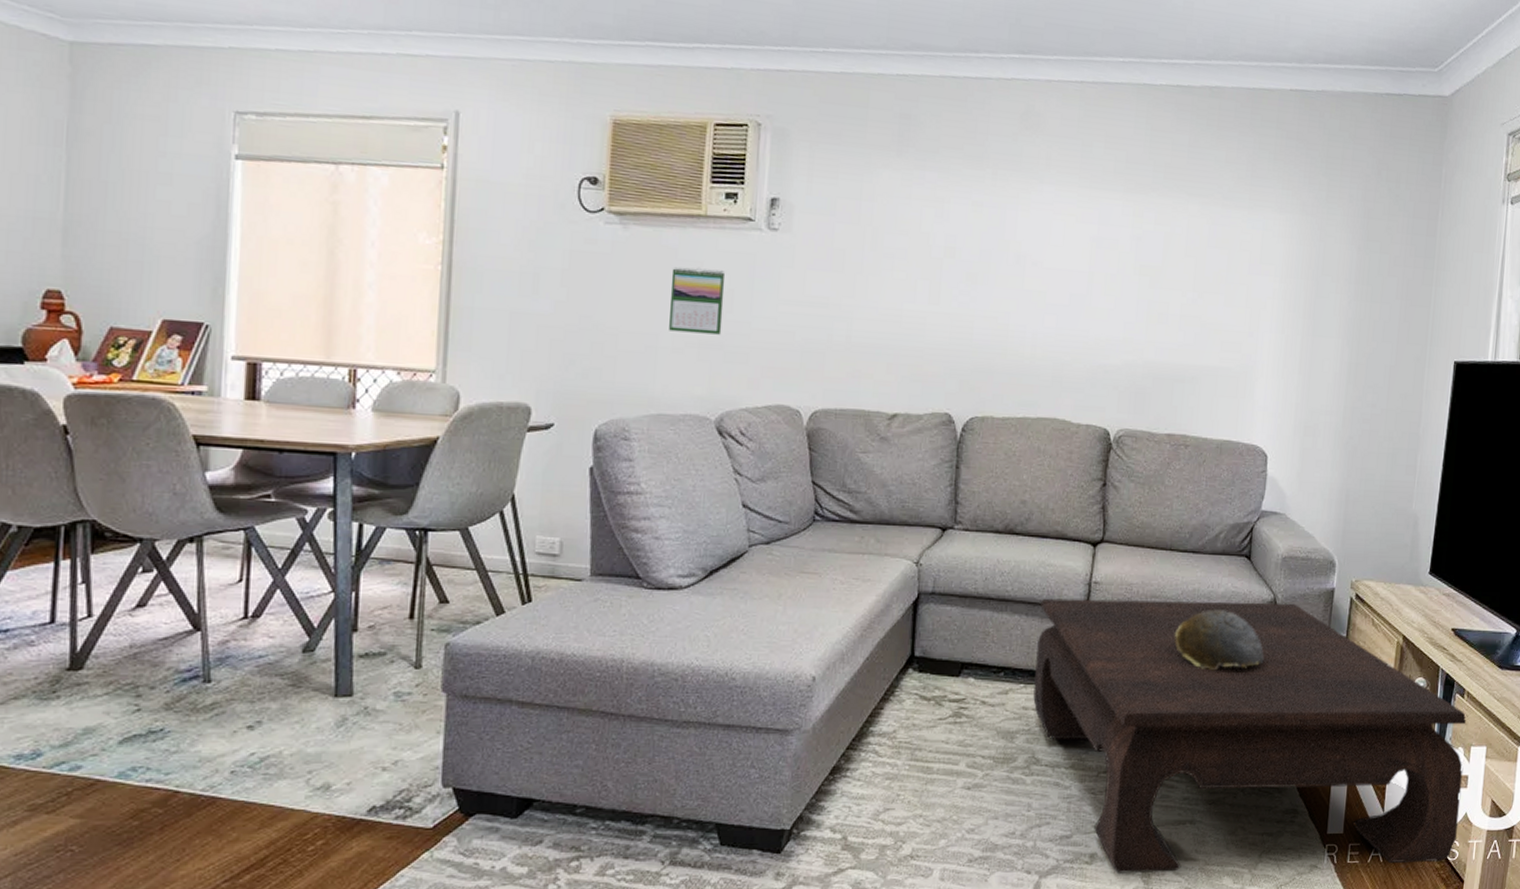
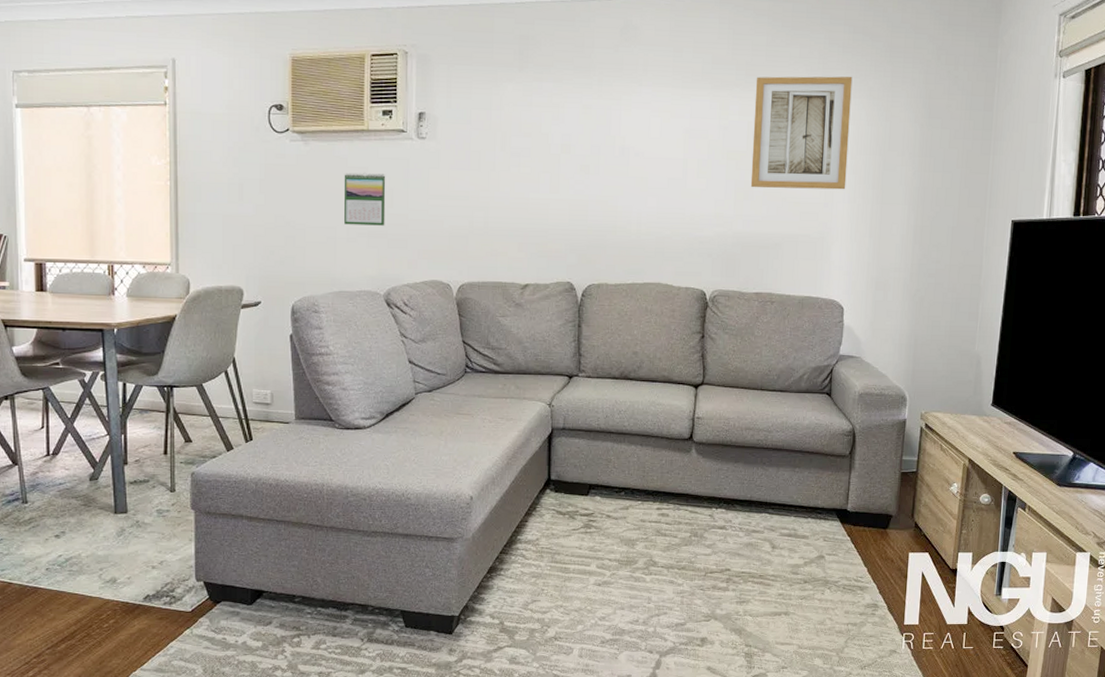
coffee table: present [1033,598,1468,873] -> none [649,431,1030,654]
wall art: none [1165,181,1284,318] -> present [750,76,853,190]
decorative bowl: present [1175,610,1264,669] -> none [767,439,845,488]

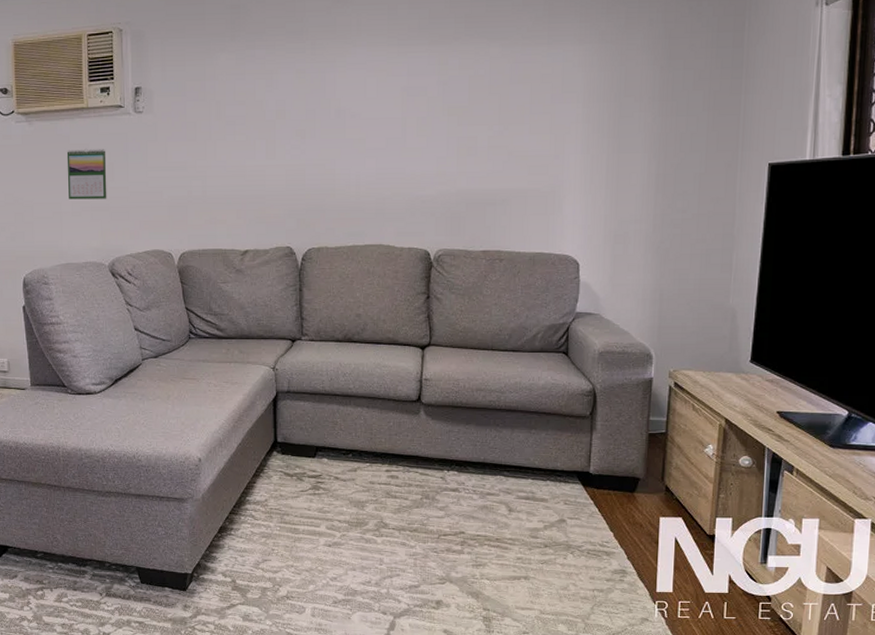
wall art: present [750,76,853,190] -> none [474,22,582,144]

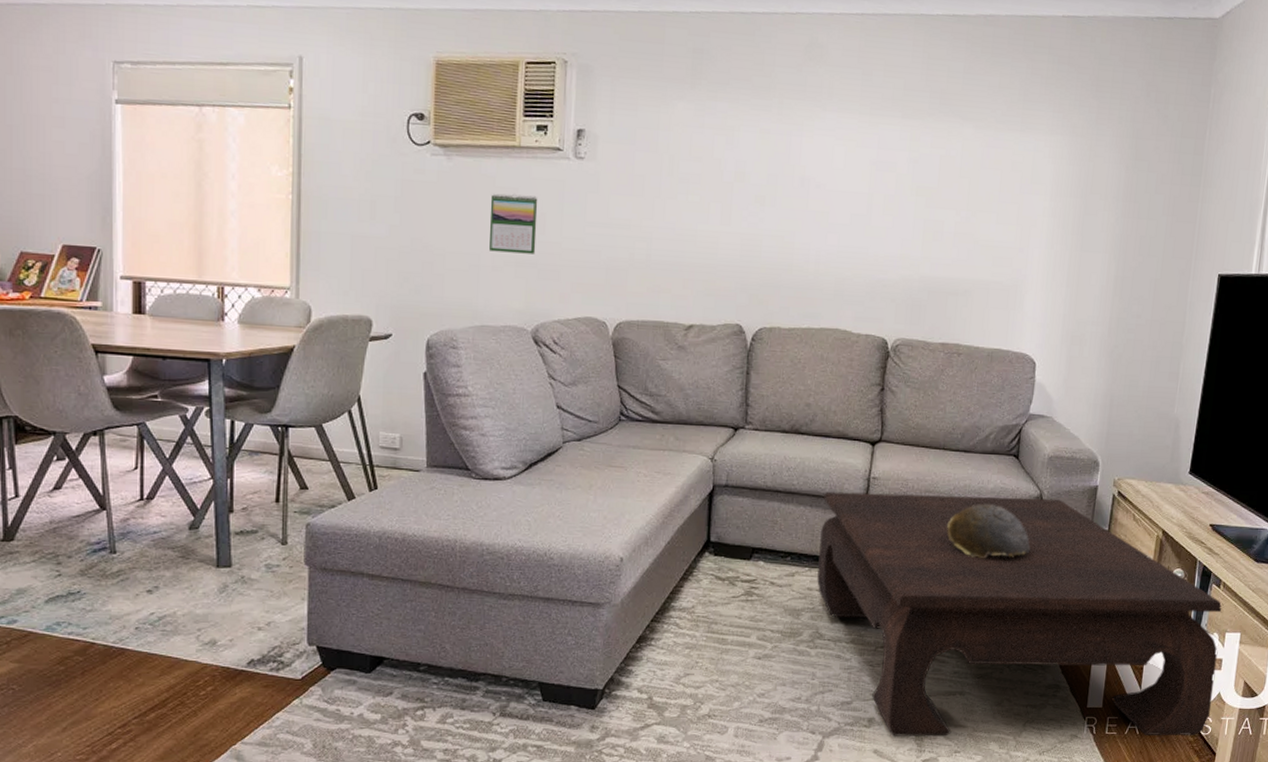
coffee table: none [378,392,798,620] -> present [817,491,1224,737]
decorative bowl: none [501,399,586,450] -> present [947,504,1030,558]

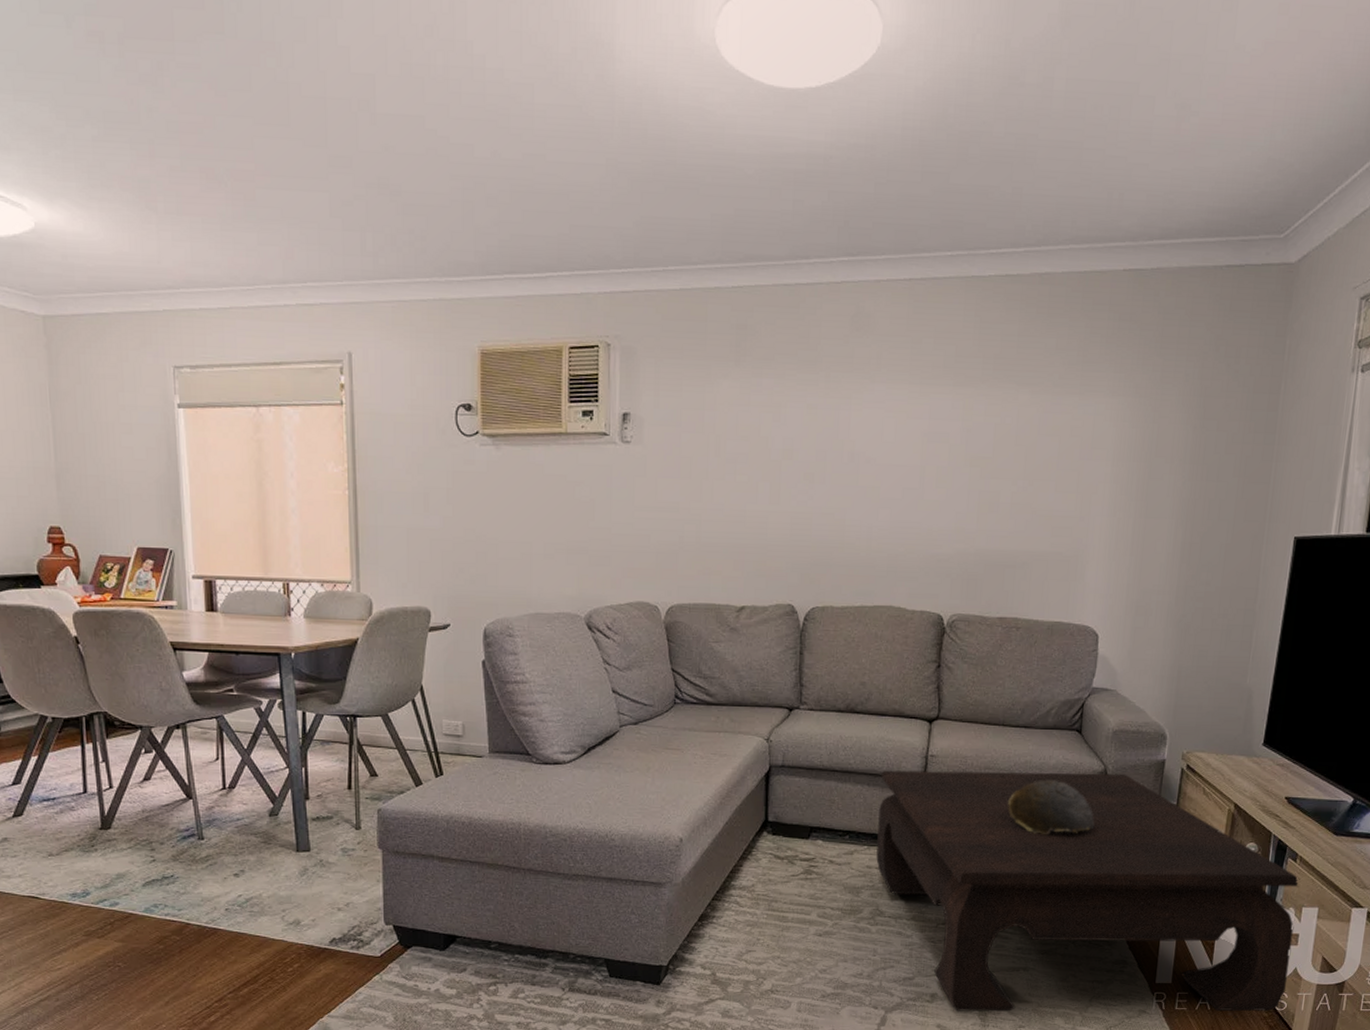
calendar: present [489,193,538,254] -> none [540,480,587,541]

